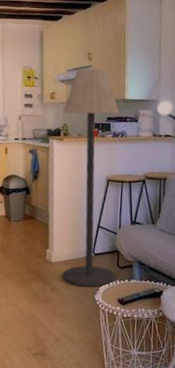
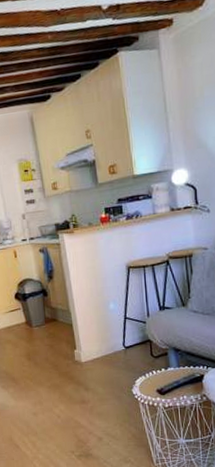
floor lamp: present [62,68,119,287] -> none [68,146,152,383]

